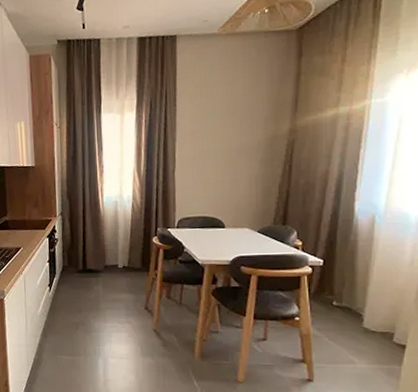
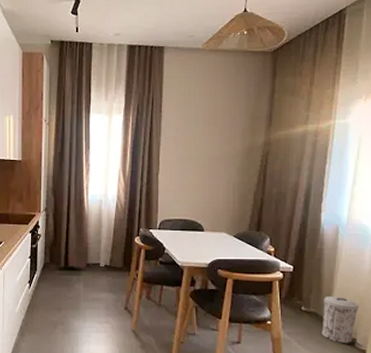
trash can: none [356,289,399,339] -> present [322,295,359,344]

